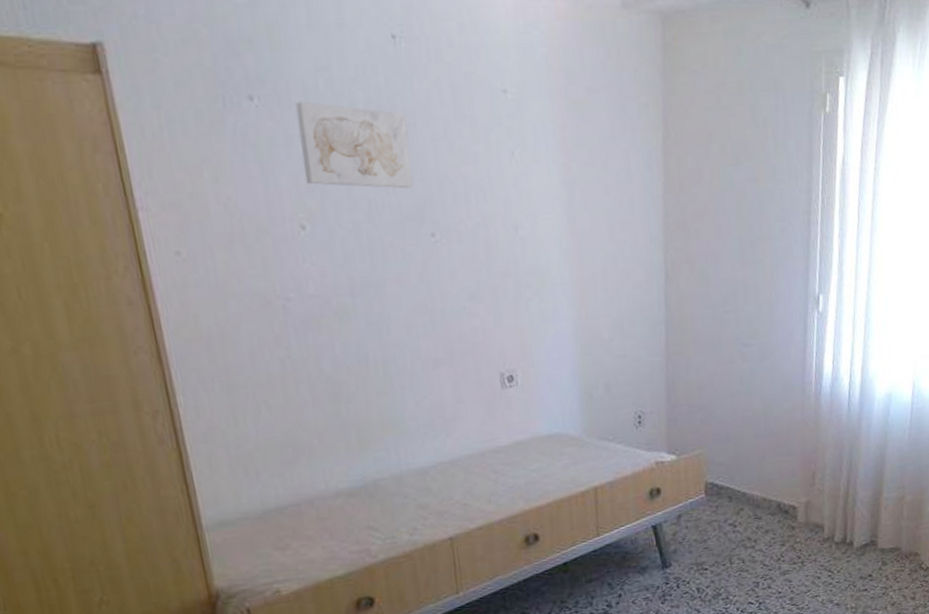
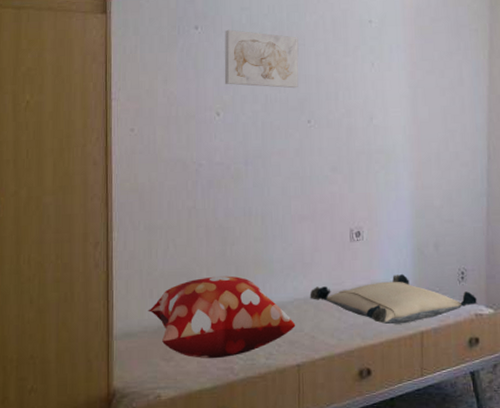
decorative pillow: none [245,440,443,544] -> present [148,275,296,359]
pillow: none [456,422,657,483] -> present [309,273,477,325]

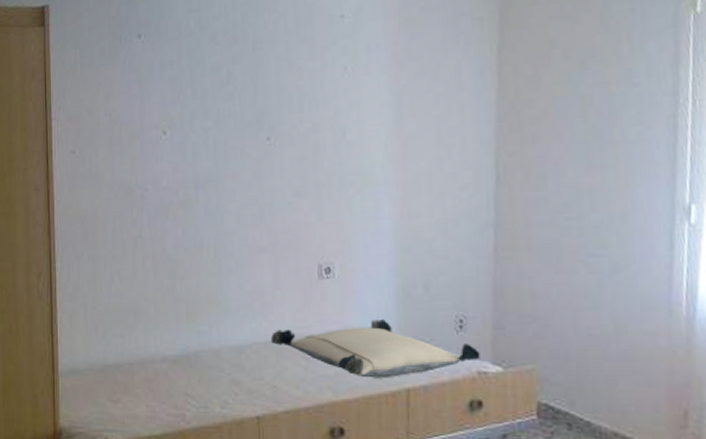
decorative pillow: present [148,275,296,359] -> none [93,313,255,403]
wall art: present [224,29,299,89] -> none [170,35,256,101]

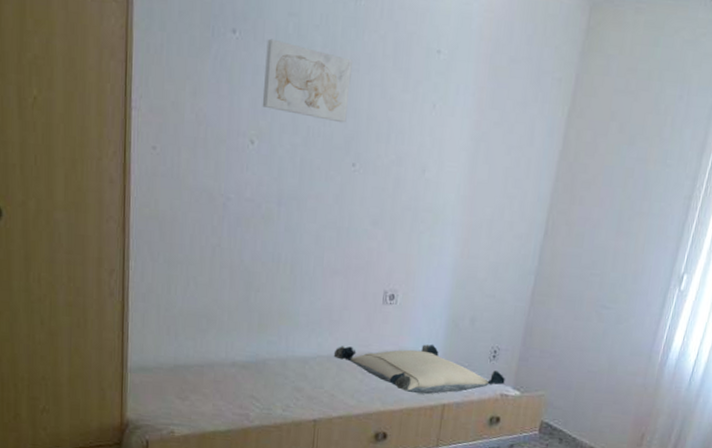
wall art: none [170,35,256,101] -> present [262,38,352,123]

